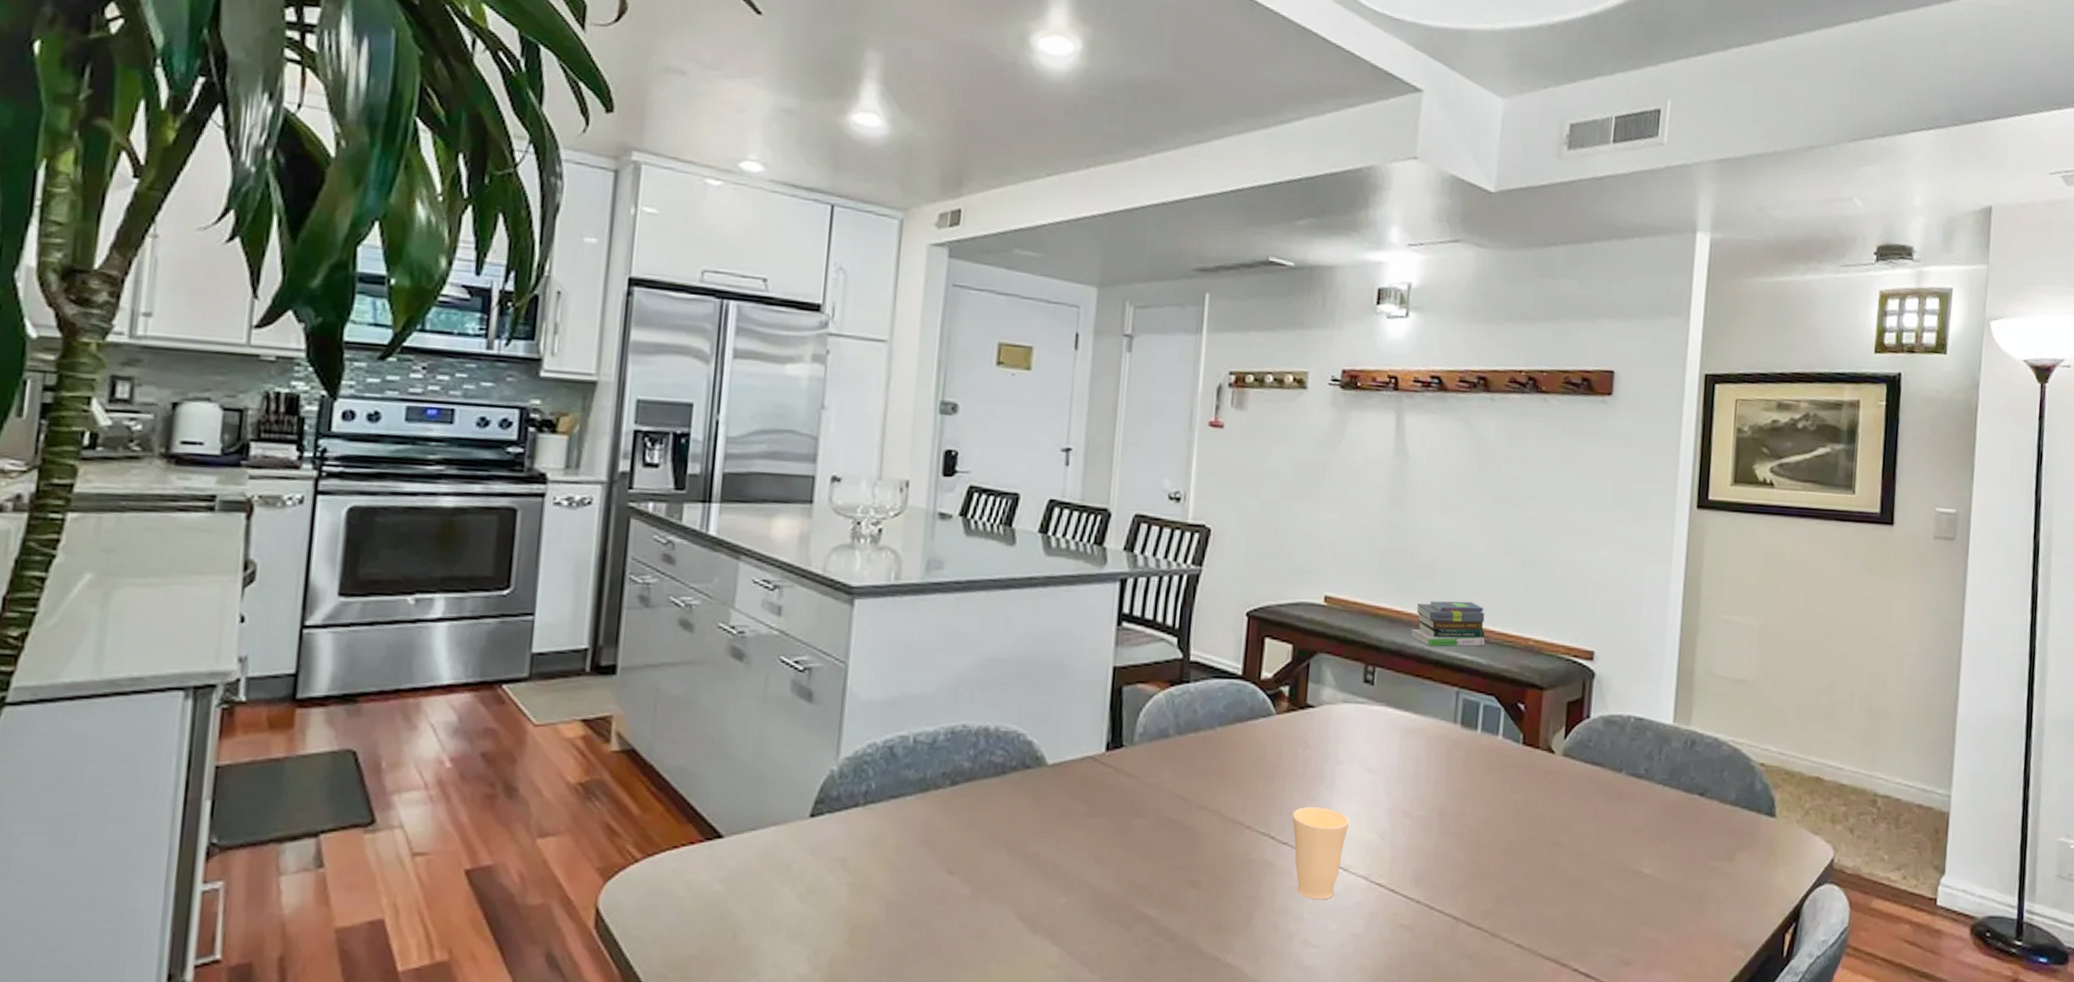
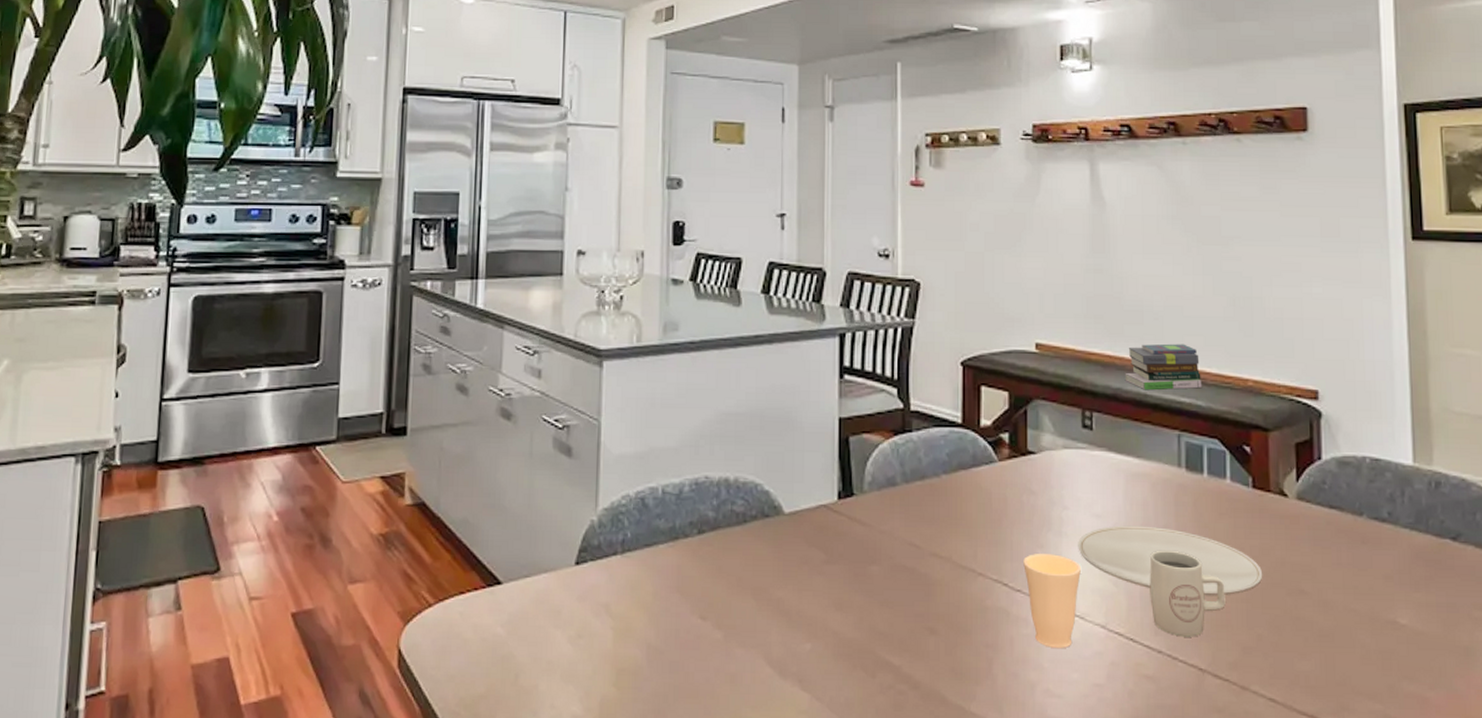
plate: none [1348,779,1524,848] -> present [1078,525,1263,596]
mug: none [1414,803,1487,888] -> present [1149,550,1225,637]

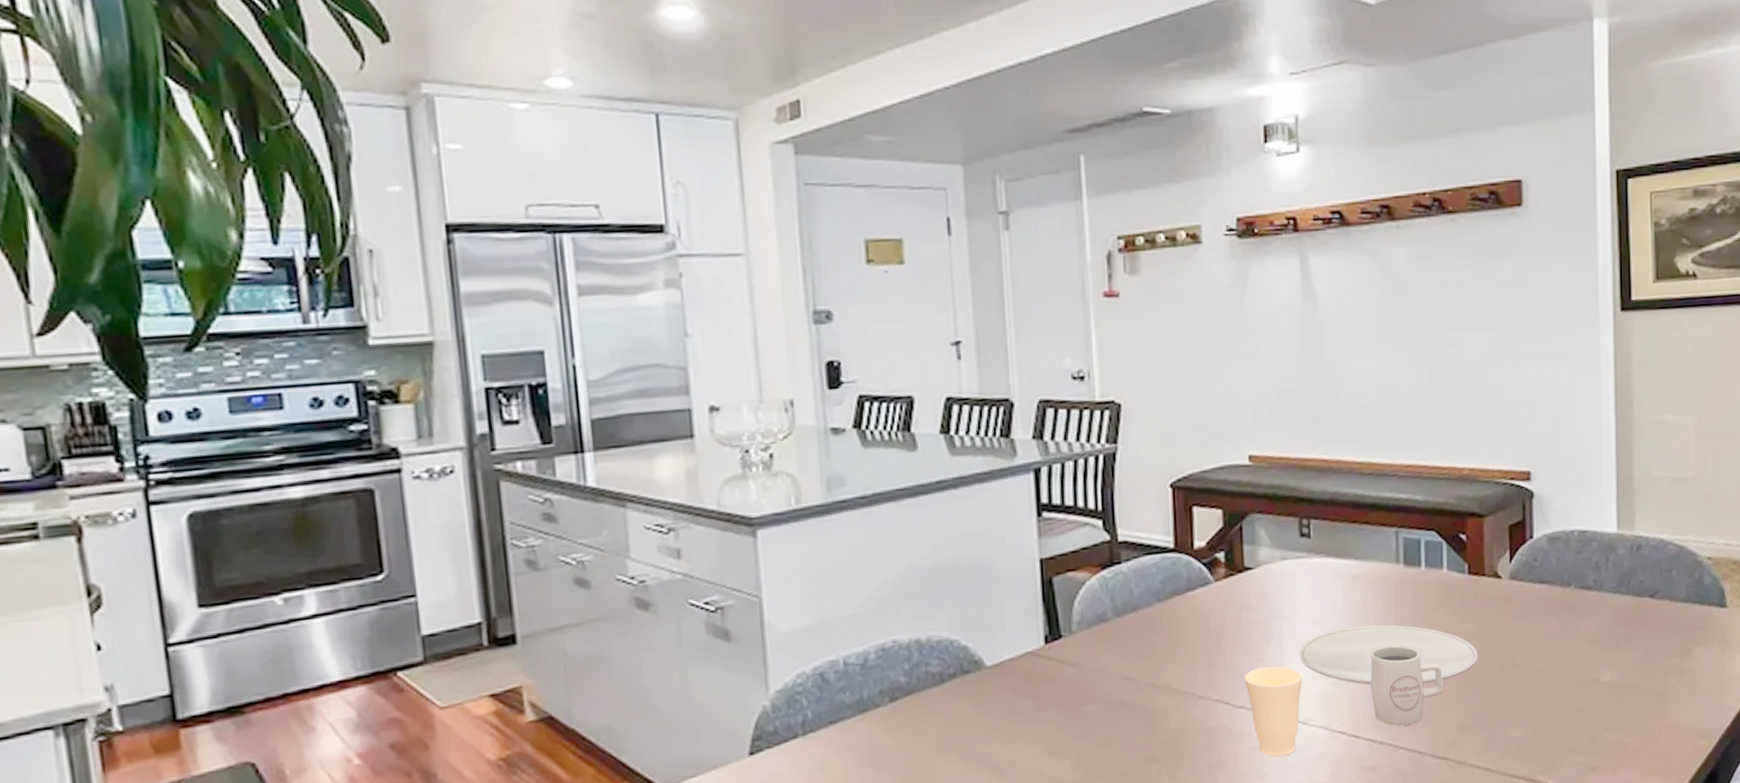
books: present [1125,343,1203,391] -> none [1341,439,1419,491]

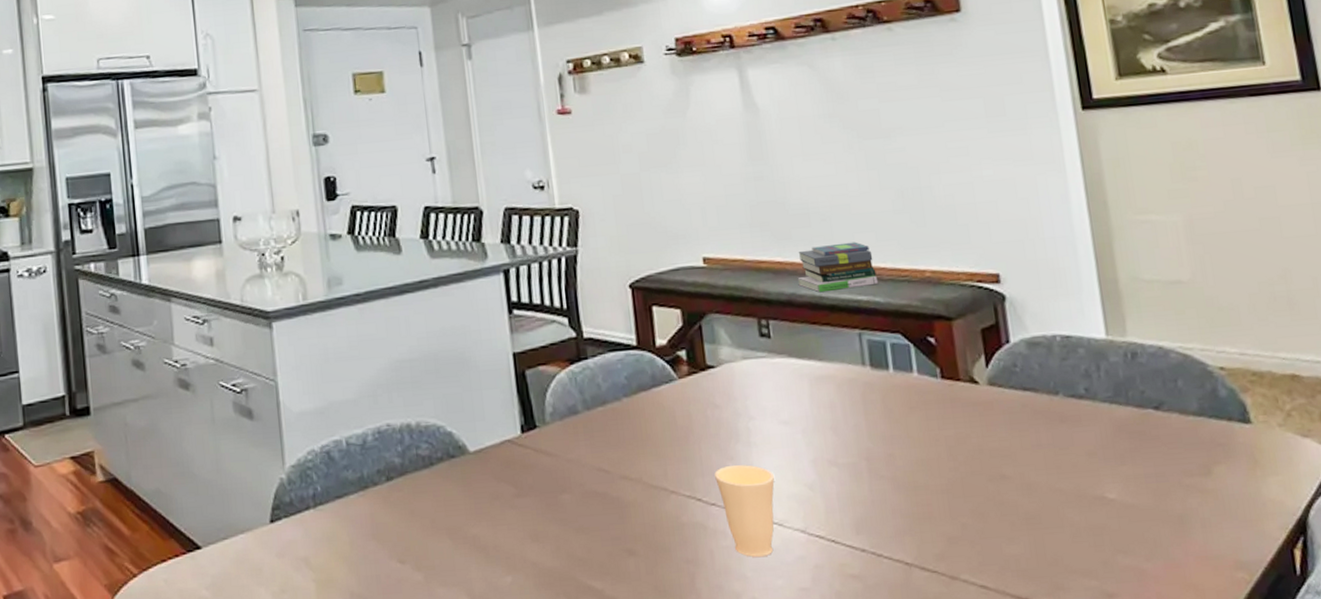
plate: present [1299,624,1478,685] -> none [768,427,962,491]
books: none [1341,439,1419,491] -> present [797,242,879,293]
mug: present [1370,645,1443,726] -> none [842,449,926,534]

